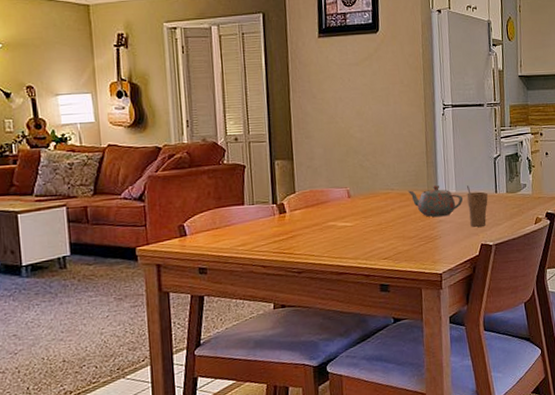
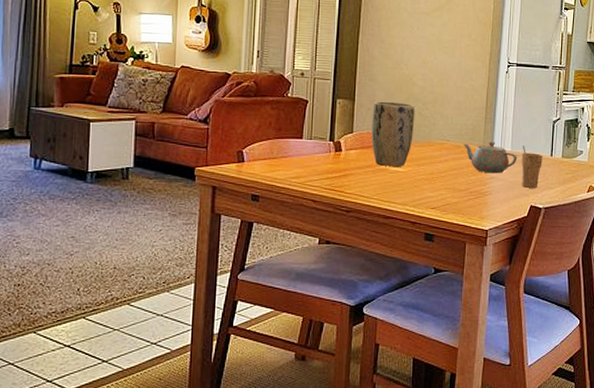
plant pot: none [312,156,357,223] -> present [371,101,415,166]

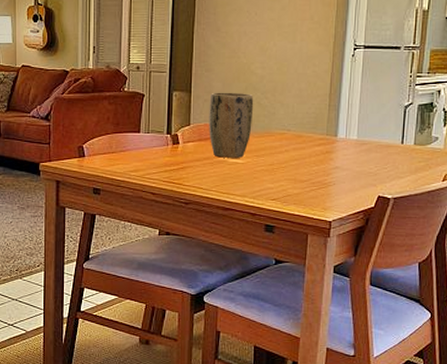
teapot: present [463,142,518,174] -> none [304,130,365,163]
cup: present [521,145,542,188] -> none [368,133,392,178]

